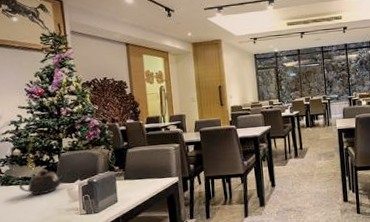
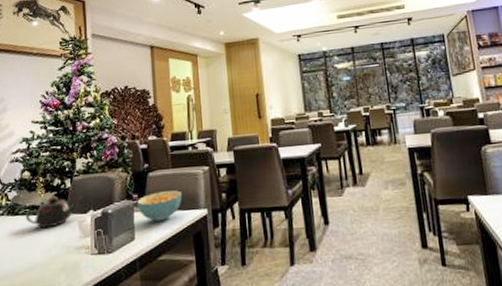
cereal bowl: none [119,163,157,188] -> present [138,190,182,222]

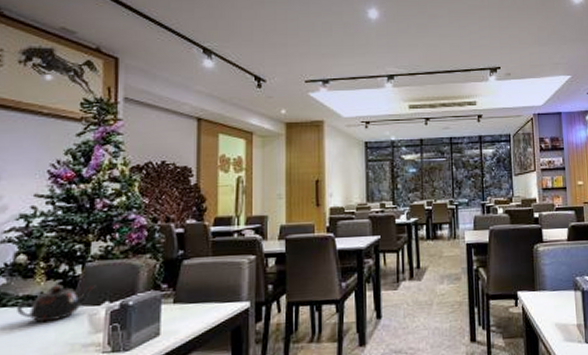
cereal bowl: present [138,190,182,222] -> none [167,280,221,315]

